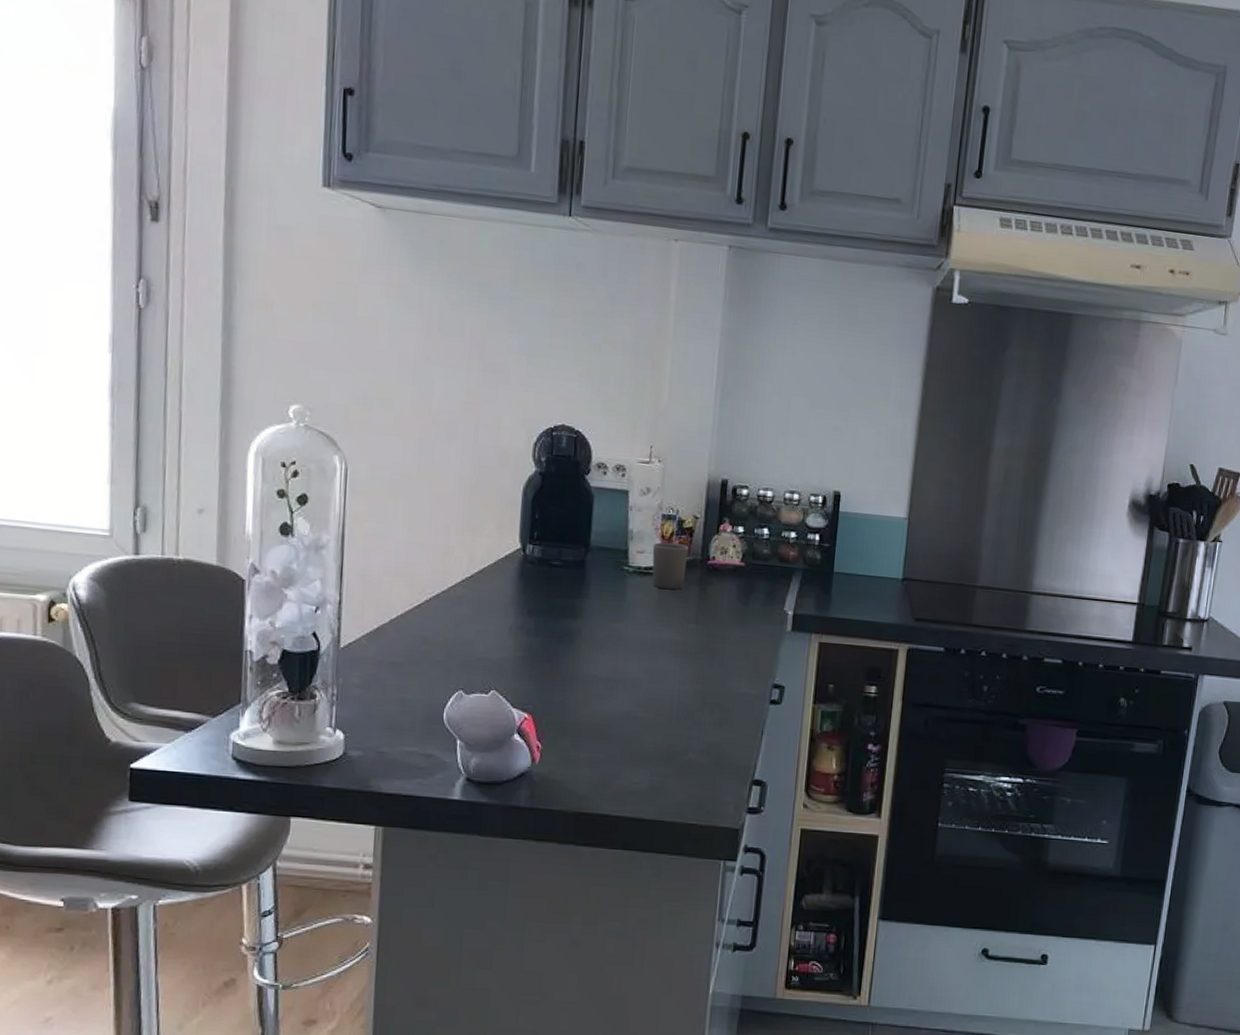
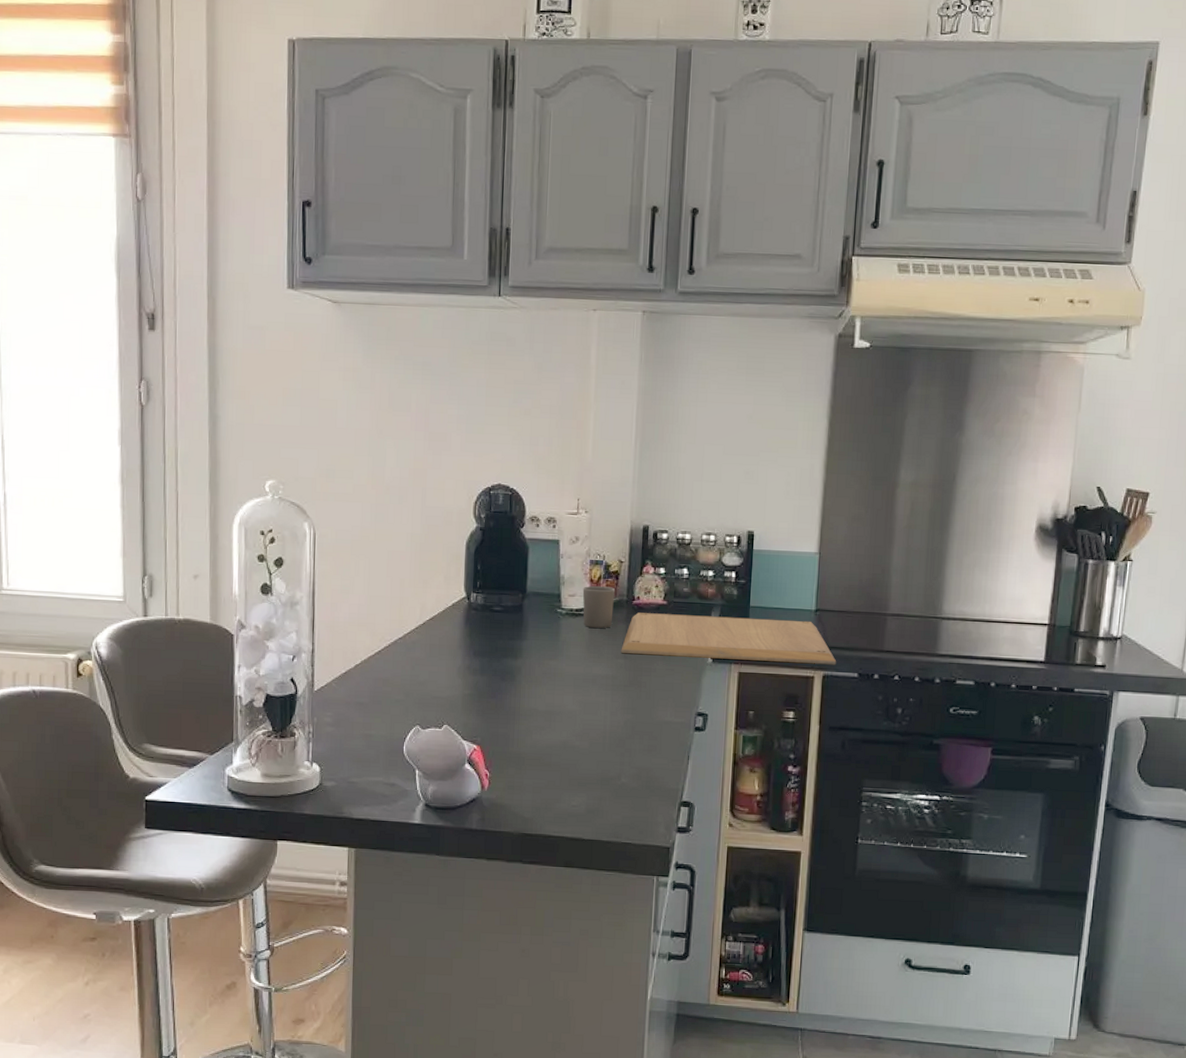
chopping board: none [692,574,923,638] -> present [621,612,837,665]

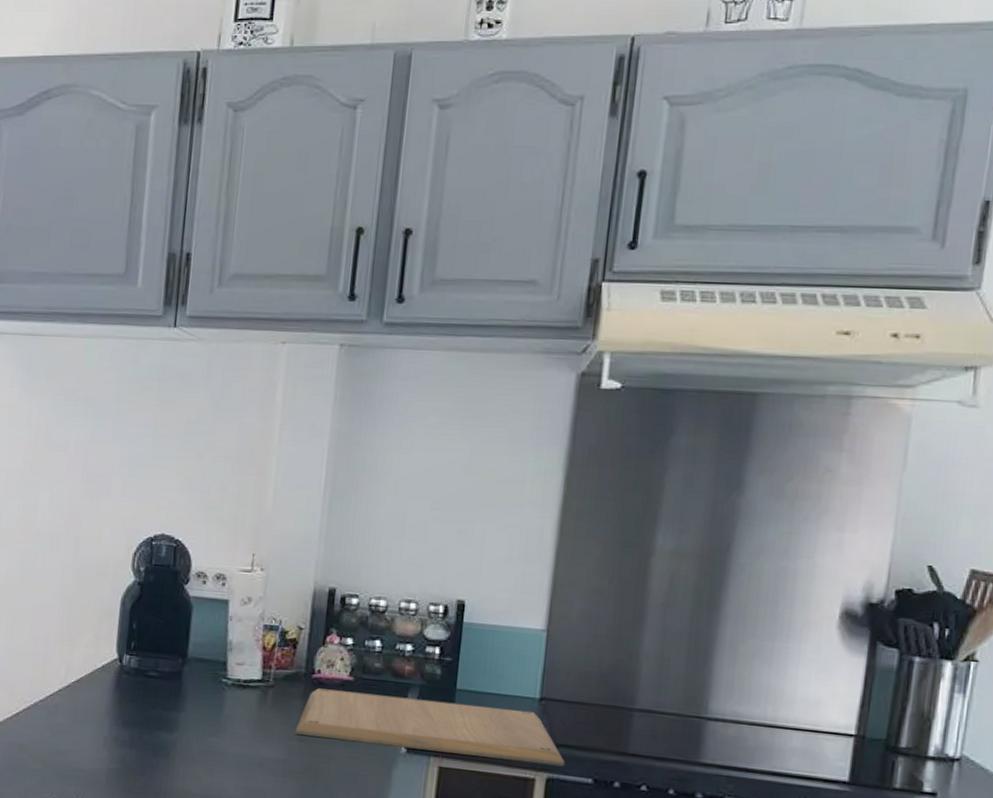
mug: present [582,585,615,629] -> none [252,654,291,704]

